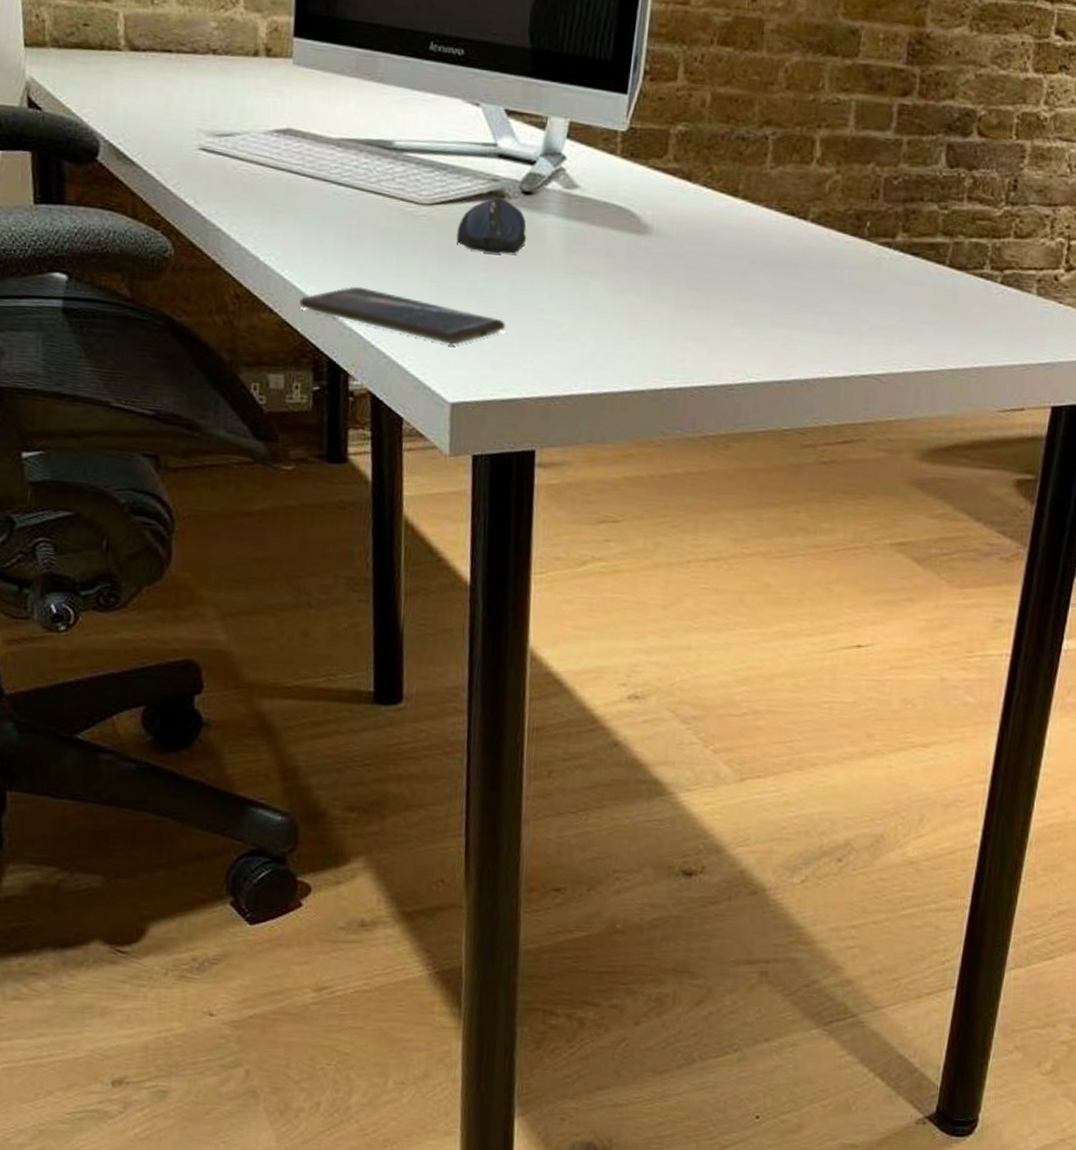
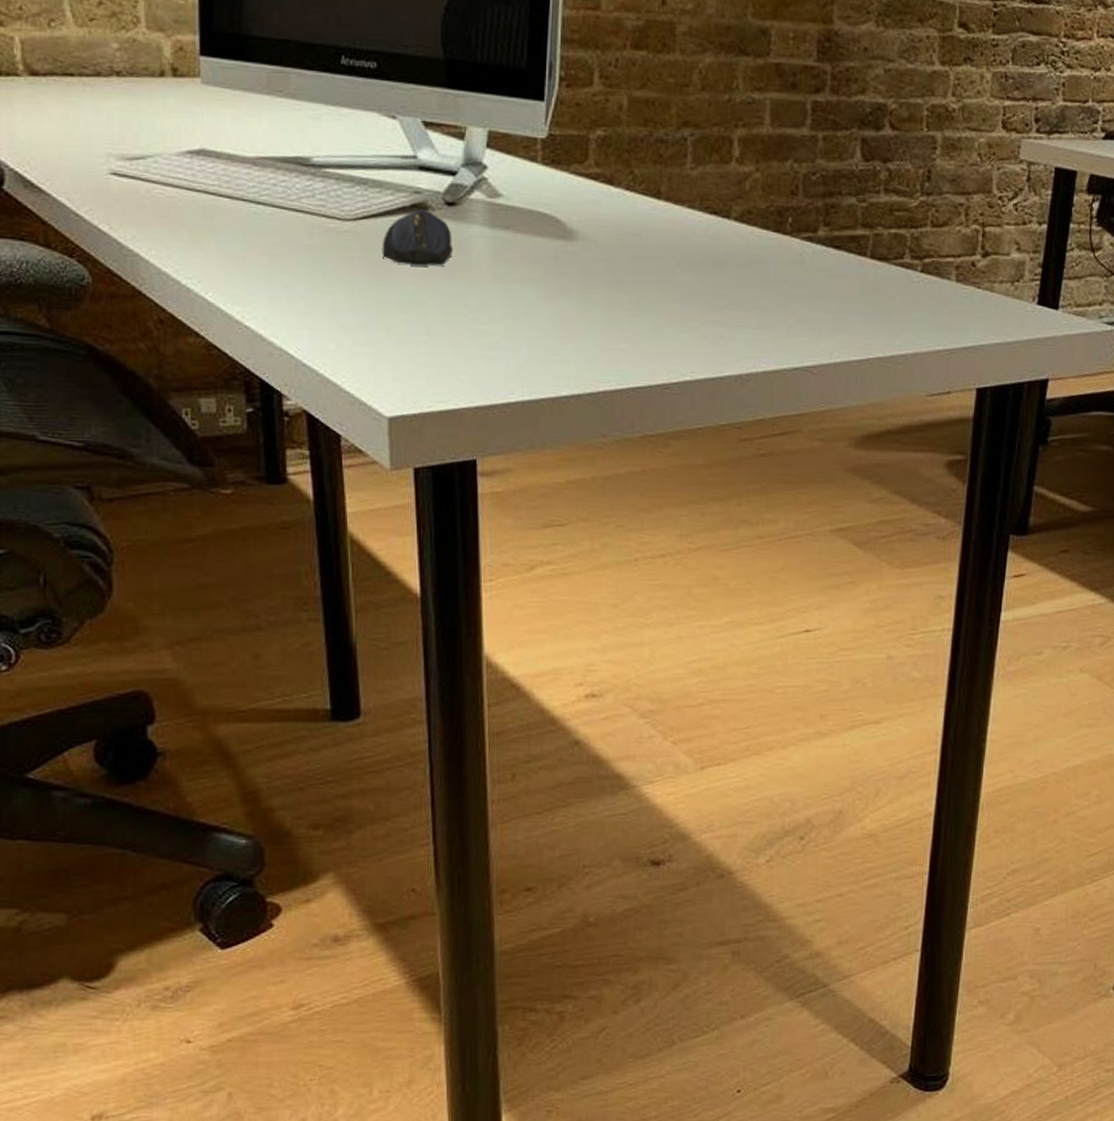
smartphone: present [299,286,506,344] -> none [226,305,439,359]

